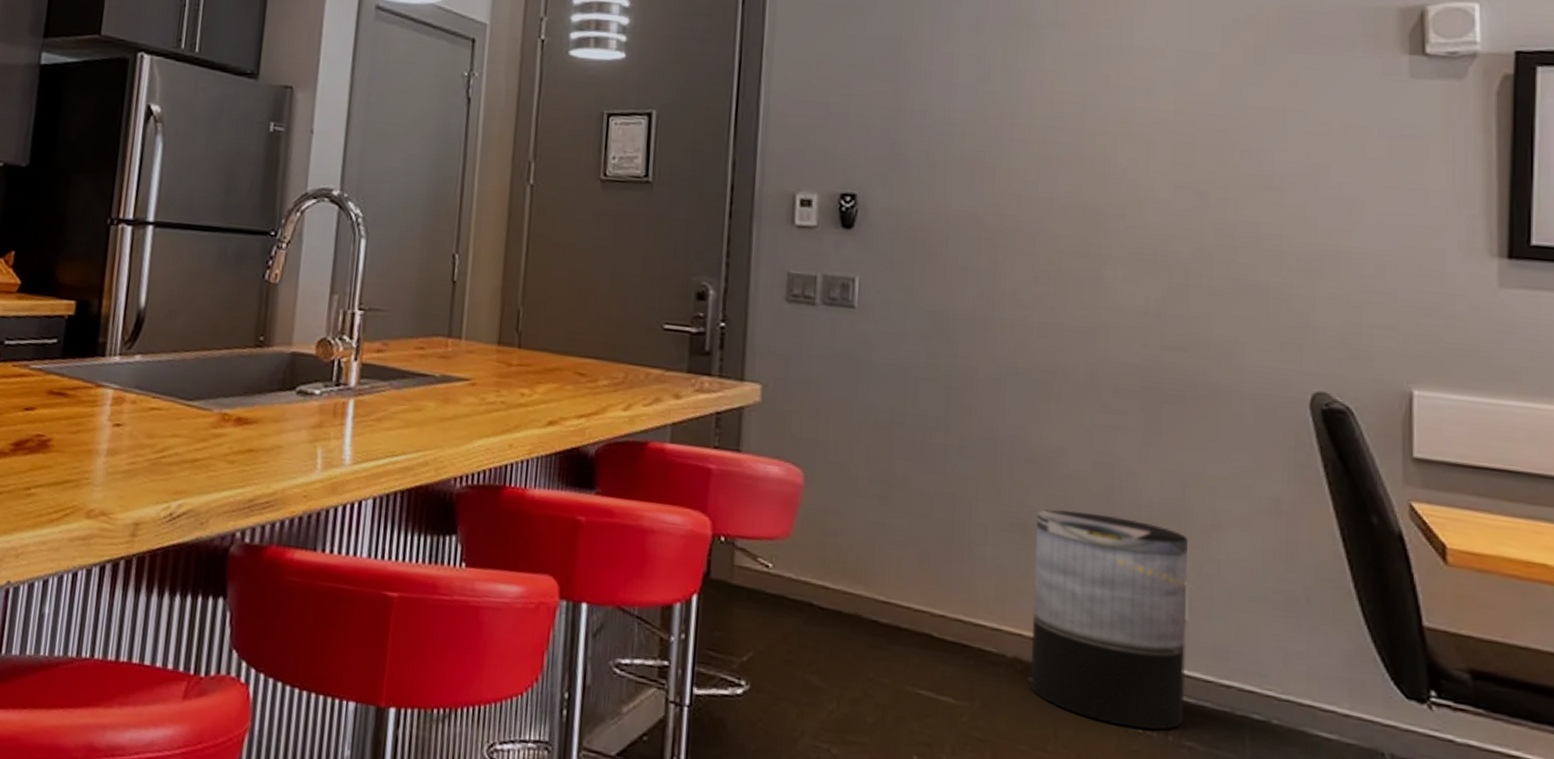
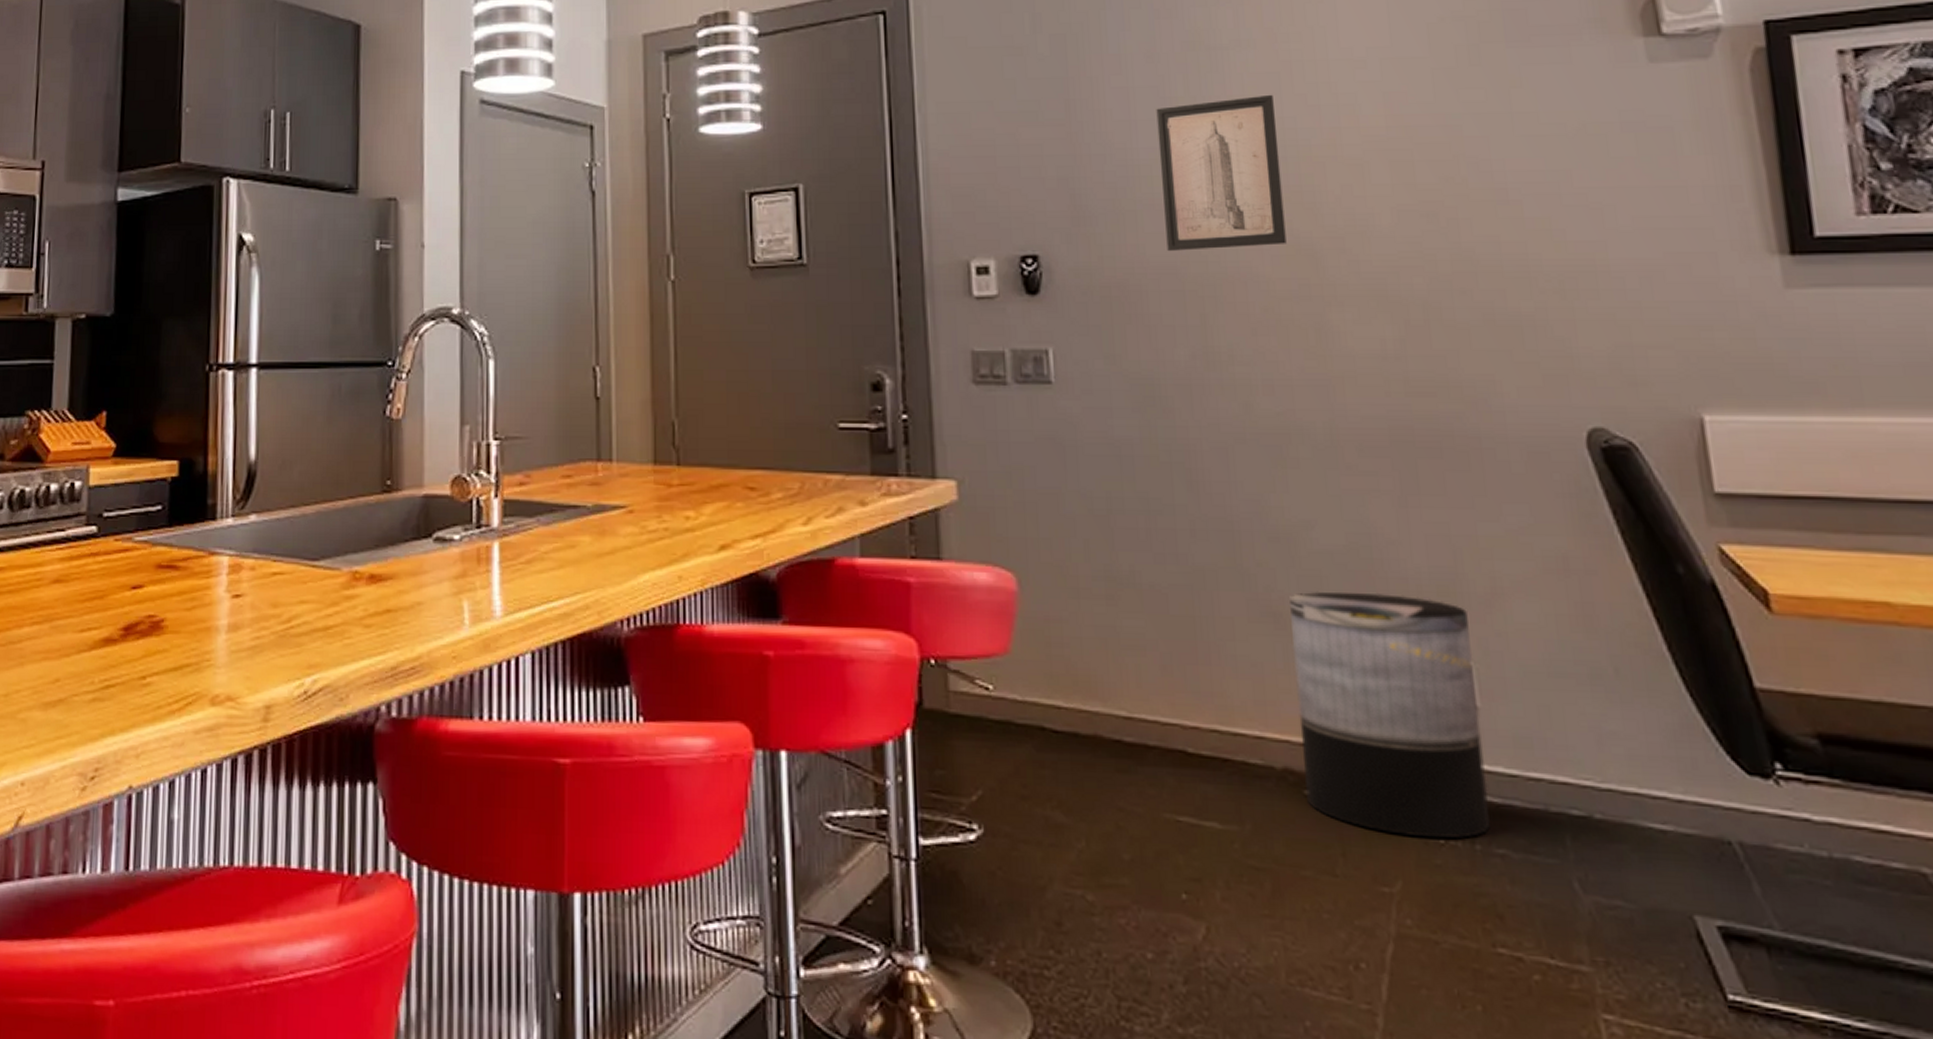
wall art: none [970,72,1079,206] -> present [1156,94,1287,251]

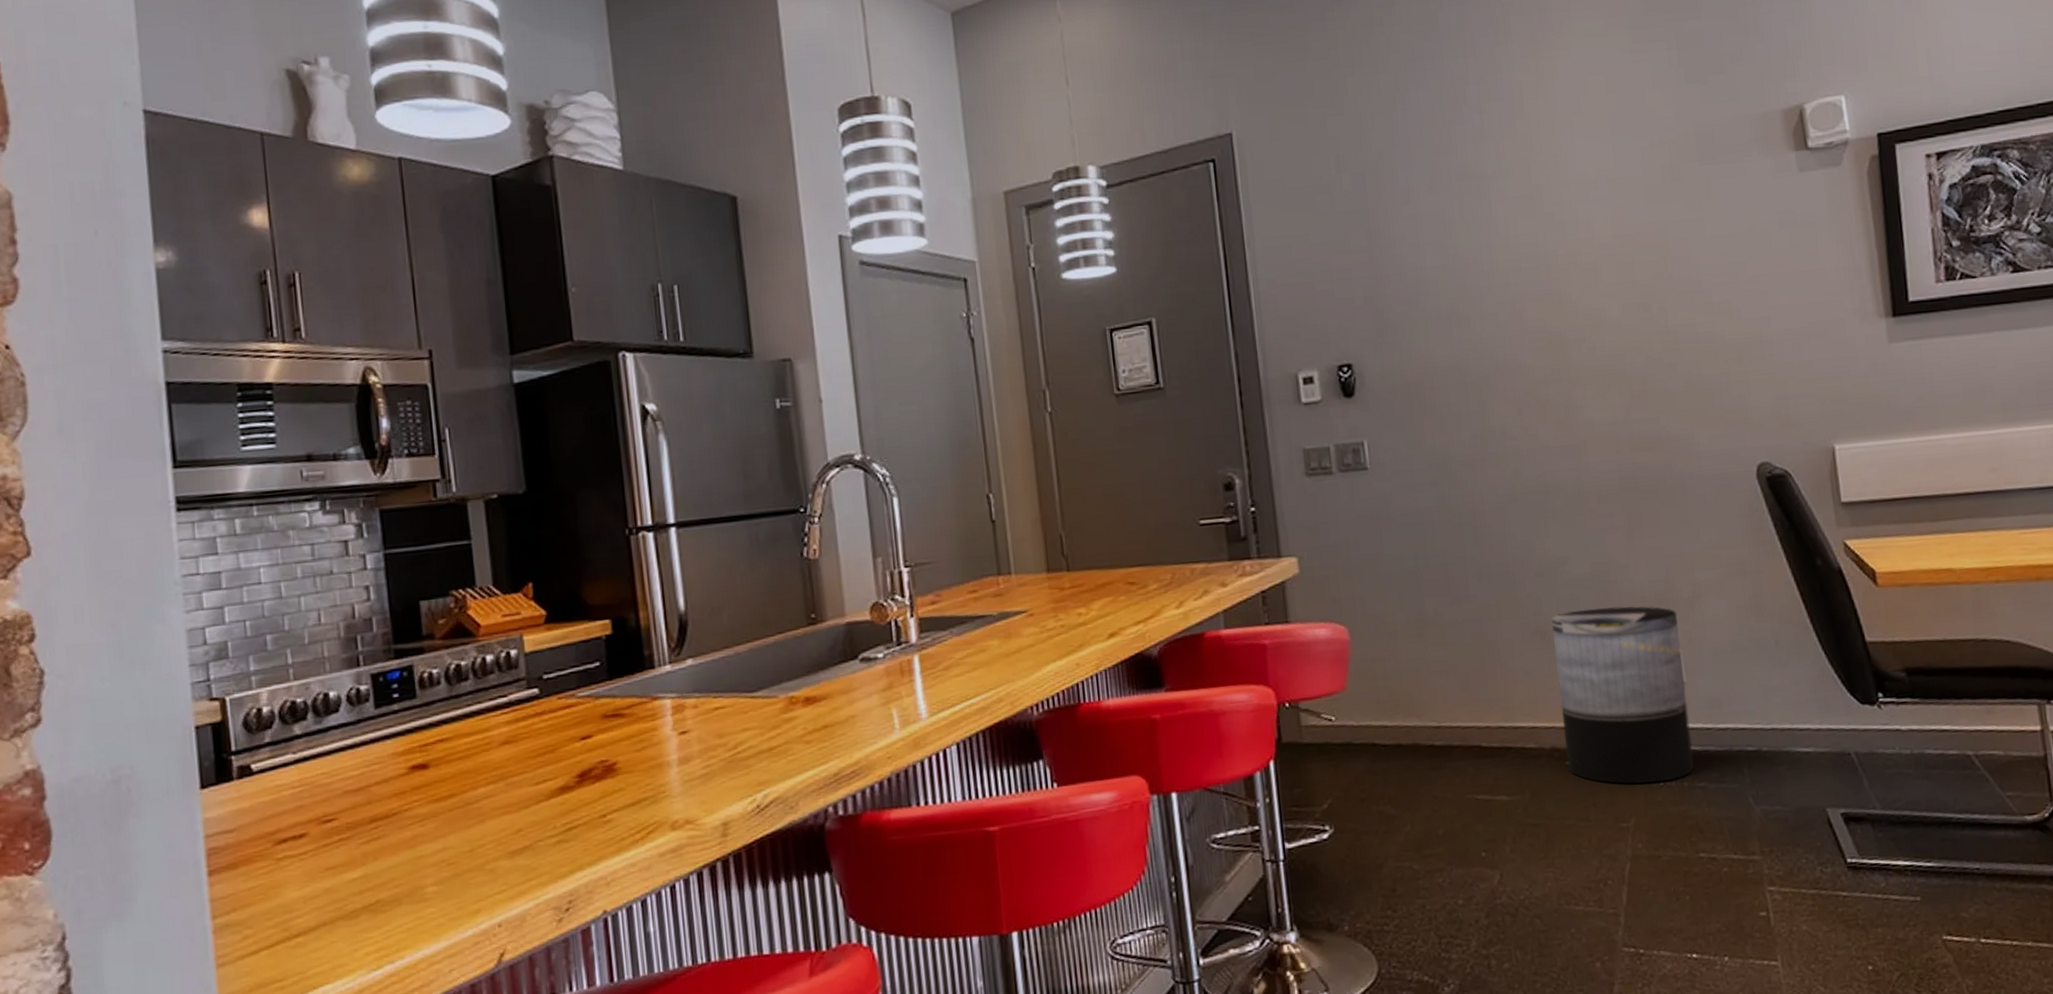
wall art: present [1156,94,1287,251] -> none [1439,214,1542,351]

